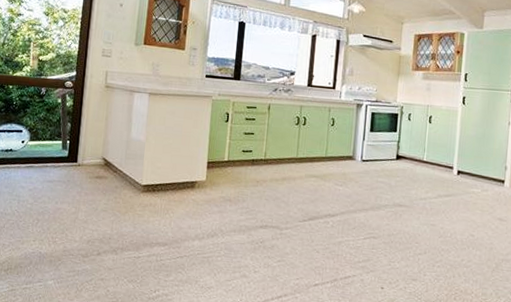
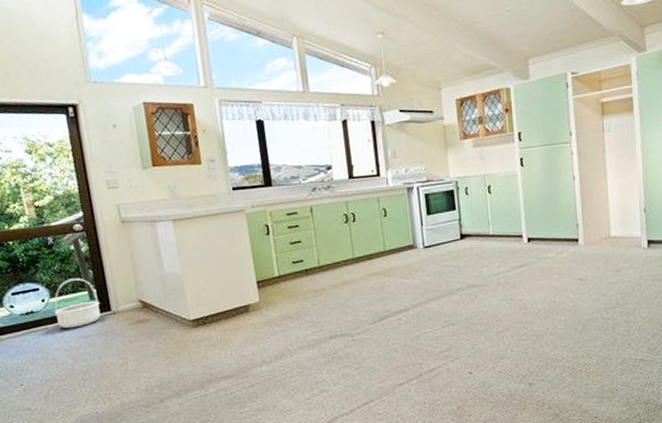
basket: none [30,127,69,172] -> present [54,278,101,329]

